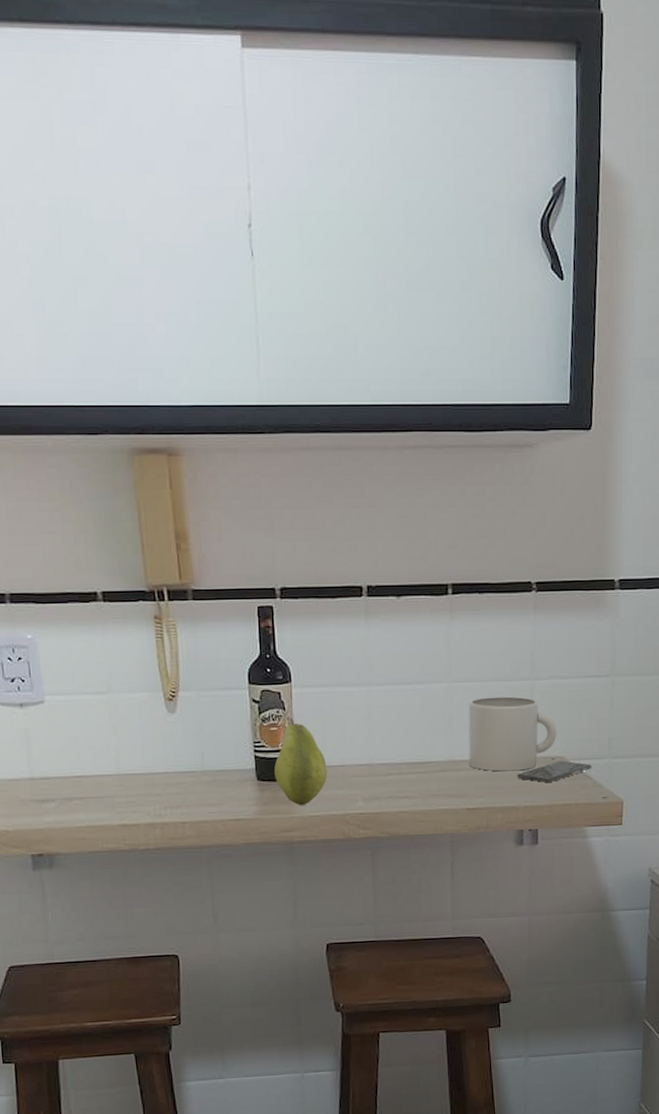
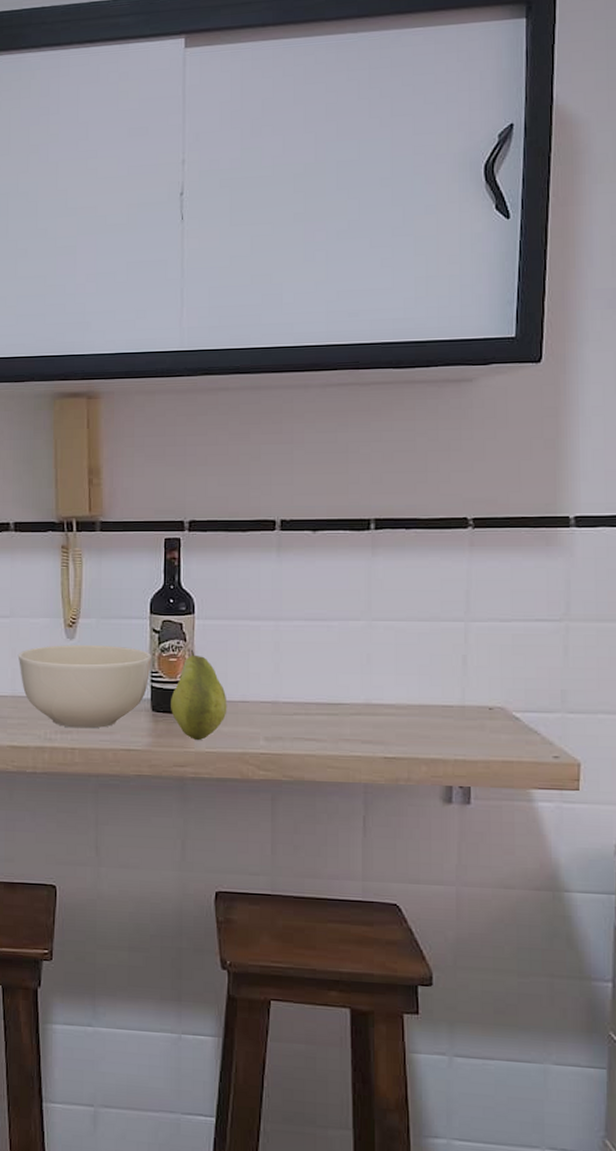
bowl: none [119,718,254,803] -> present [17,645,153,729]
mug: present [468,696,557,772] -> none [388,638,496,720]
smartphone: present [516,760,592,782] -> none [445,711,540,735]

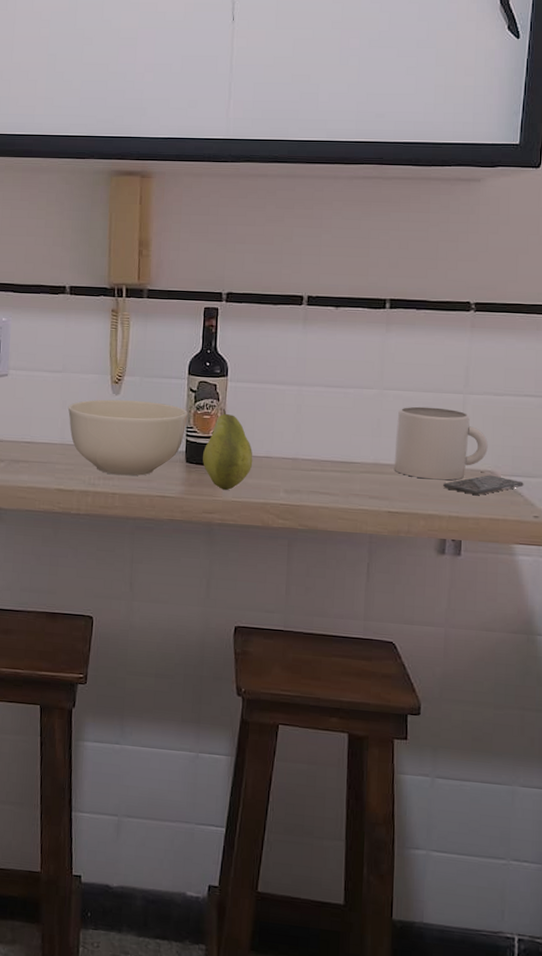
mug: none [388,638,496,720] -> present [394,406,488,481]
smartphone: none [445,711,540,735] -> present [442,475,524,495]

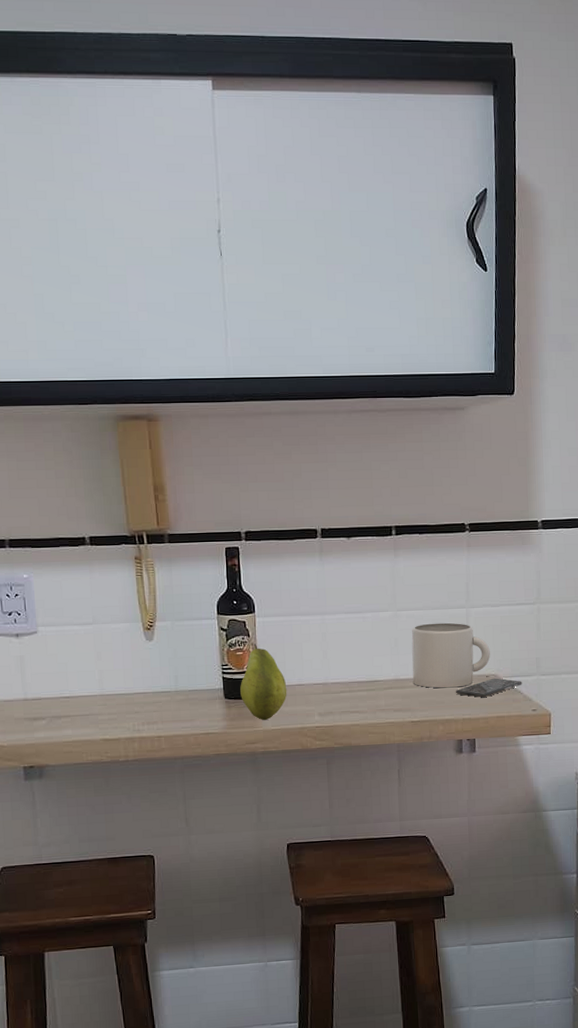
bowl: present [67,399,189,476] -> none [103,644,222,719]

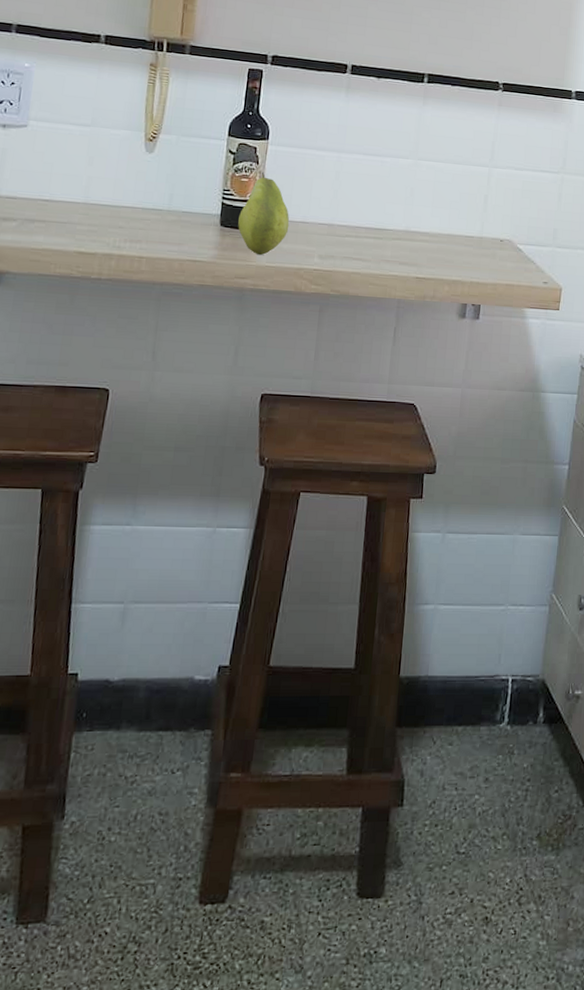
mug: present [411,622,490,689] -> none [423,177,508,248]
smartphone: present [455,678,522,697] -> none [466,243,537,262]

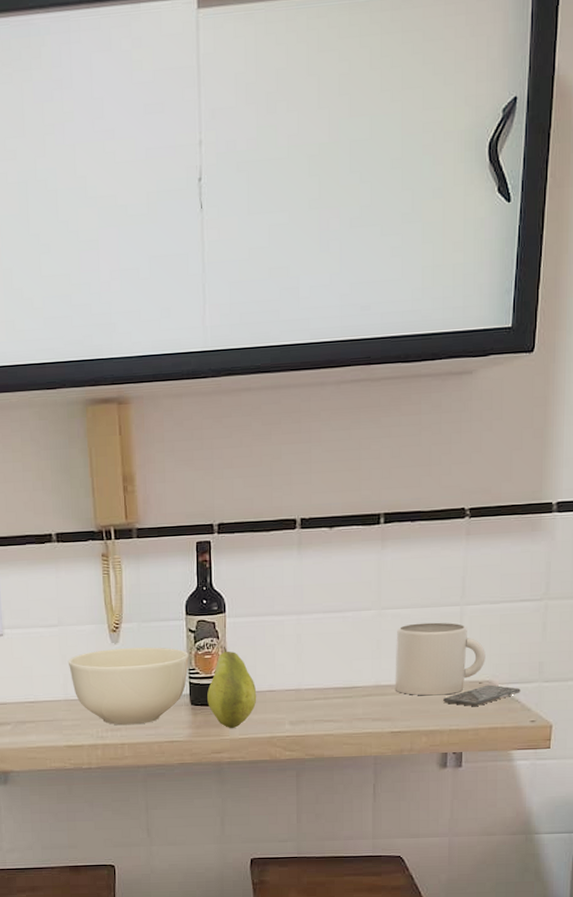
bowl: none [94,157,226,239] -> present [68,647,190,726]
mug: none [423,177,508,248] -> present [395,622,486,696]
smartphone: none [466,243,537,262] -> present [442,684,521,706]

